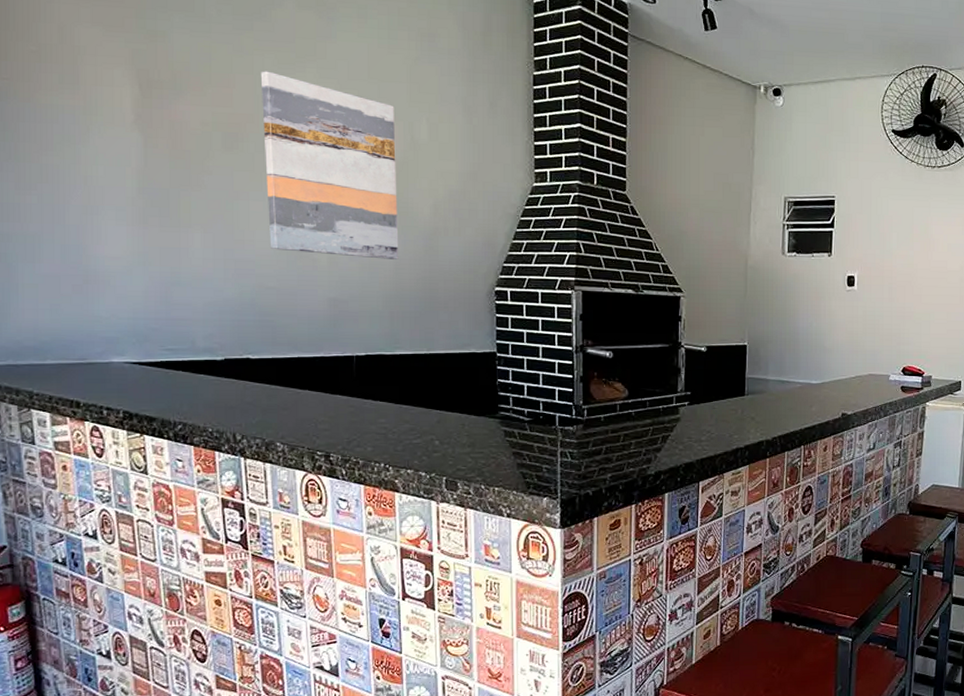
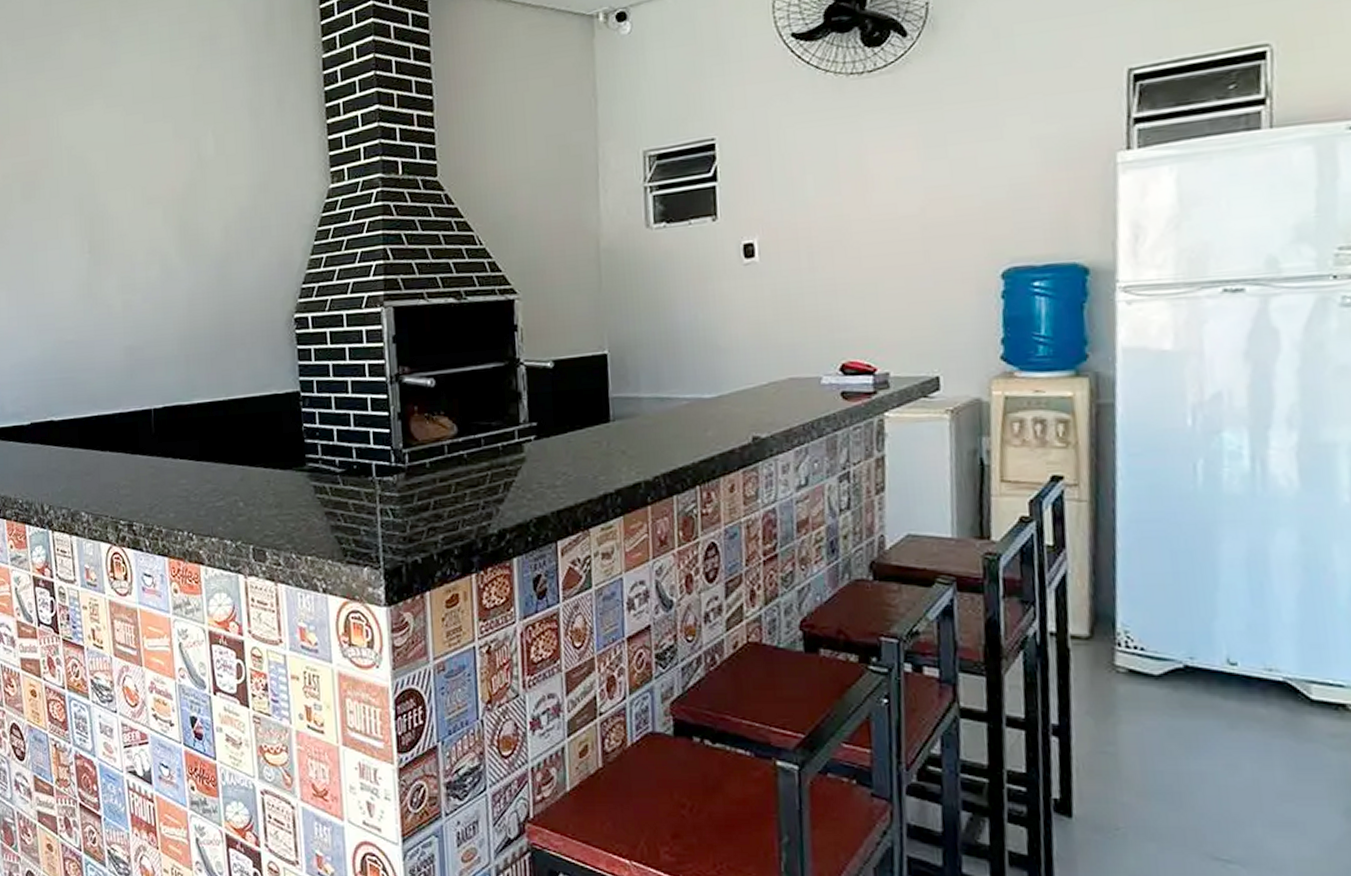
wall art: present [260,71,399,259] -> none [52,110,192,300]

